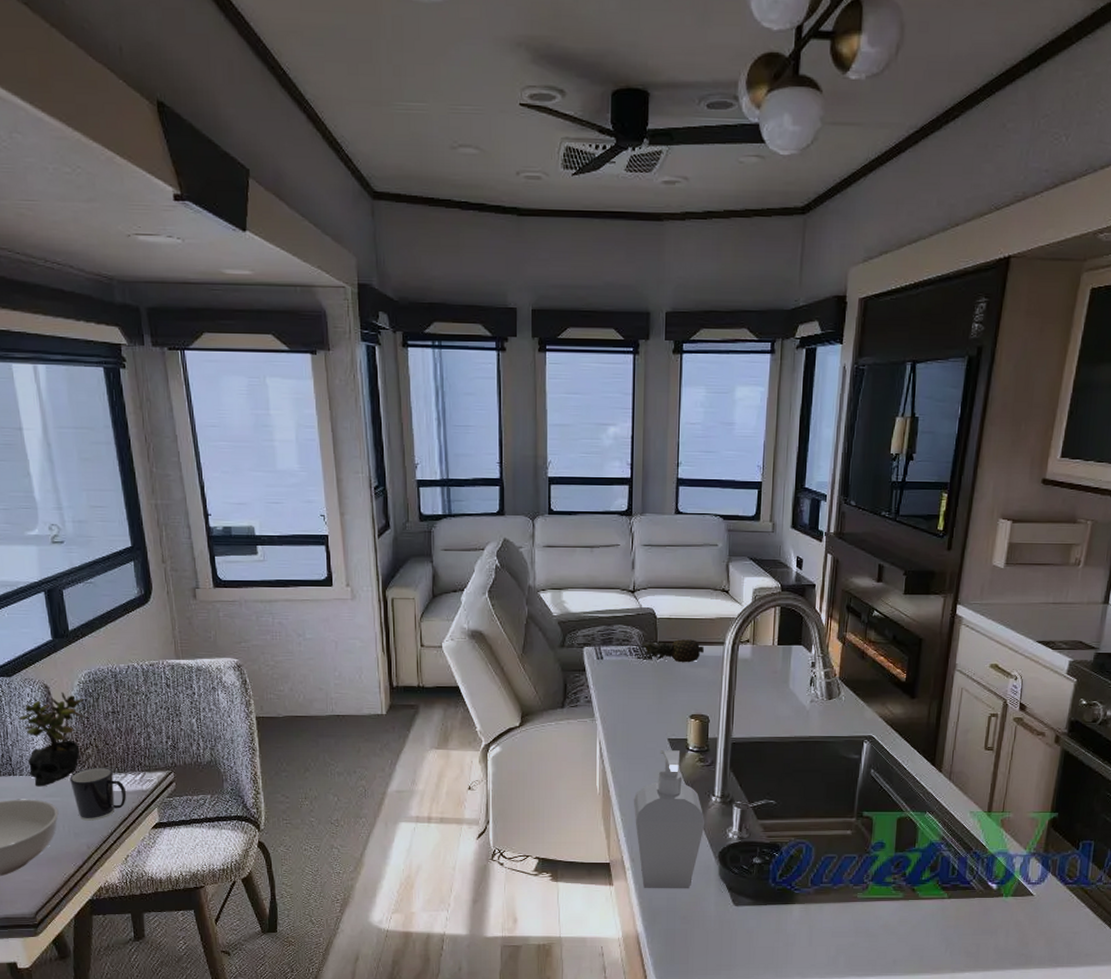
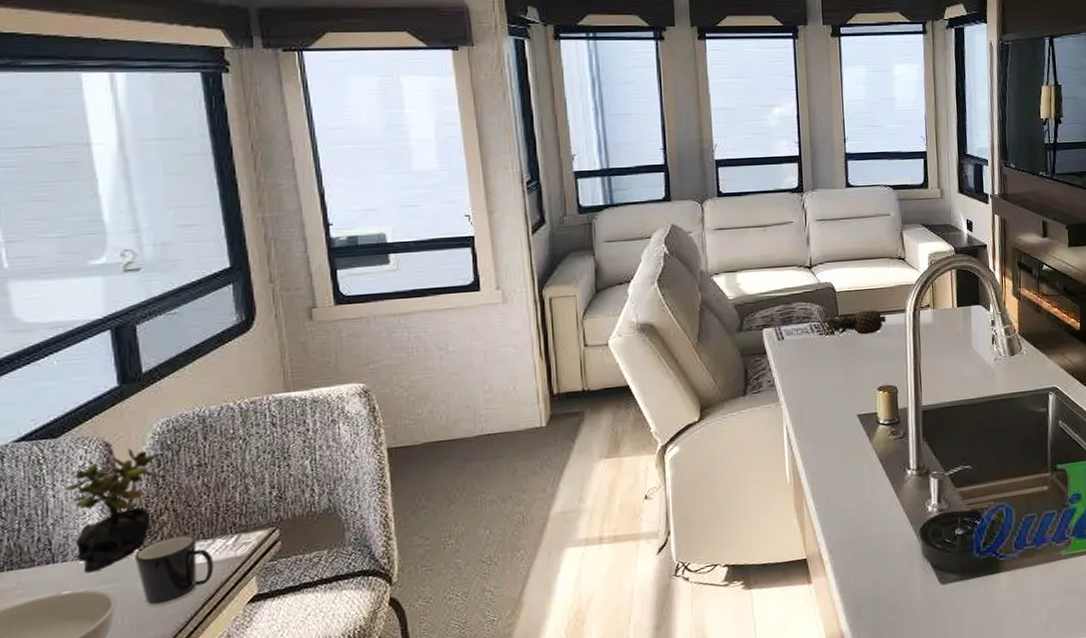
soap bottle: present [633,750,705,889] -> none [826,426,903,581]

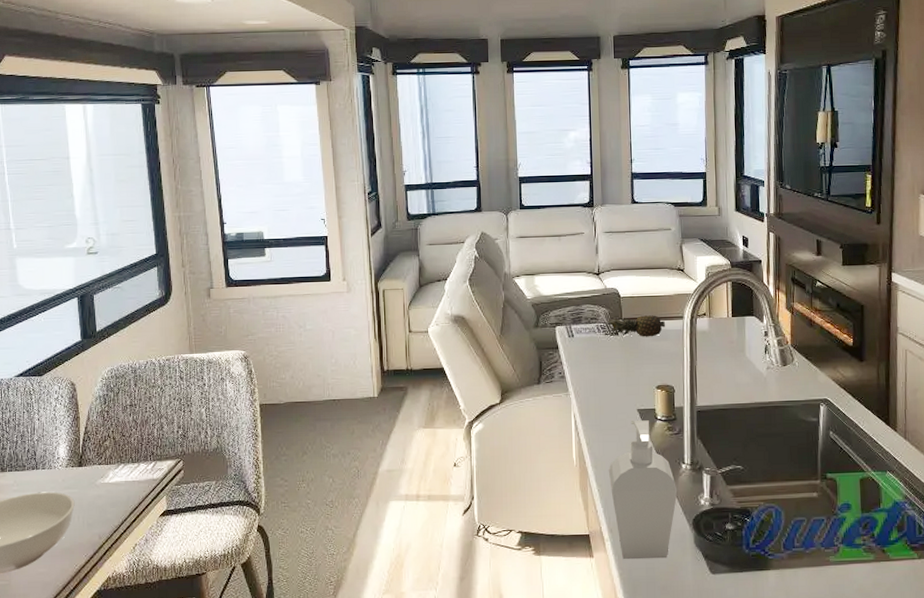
succulent plant: present [66,448,159,573] -> none [46,388,105,480]
mug: present [135,534,215,608] -> none [87,458,139,511]
soap bottle: none [826,426,903,581] -> present [608,420,678,559]

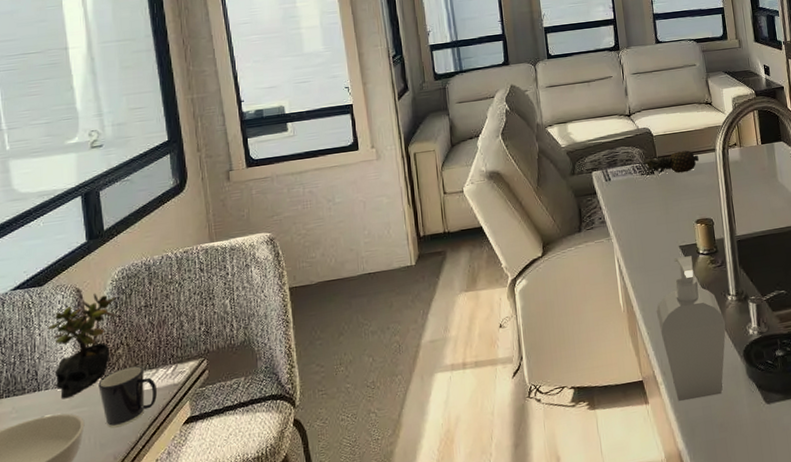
succulent plant: none [46,388,105,480] -> present [48,293,116,399]
mug: none [87,458,139,511] -> present [98,365,158,429]

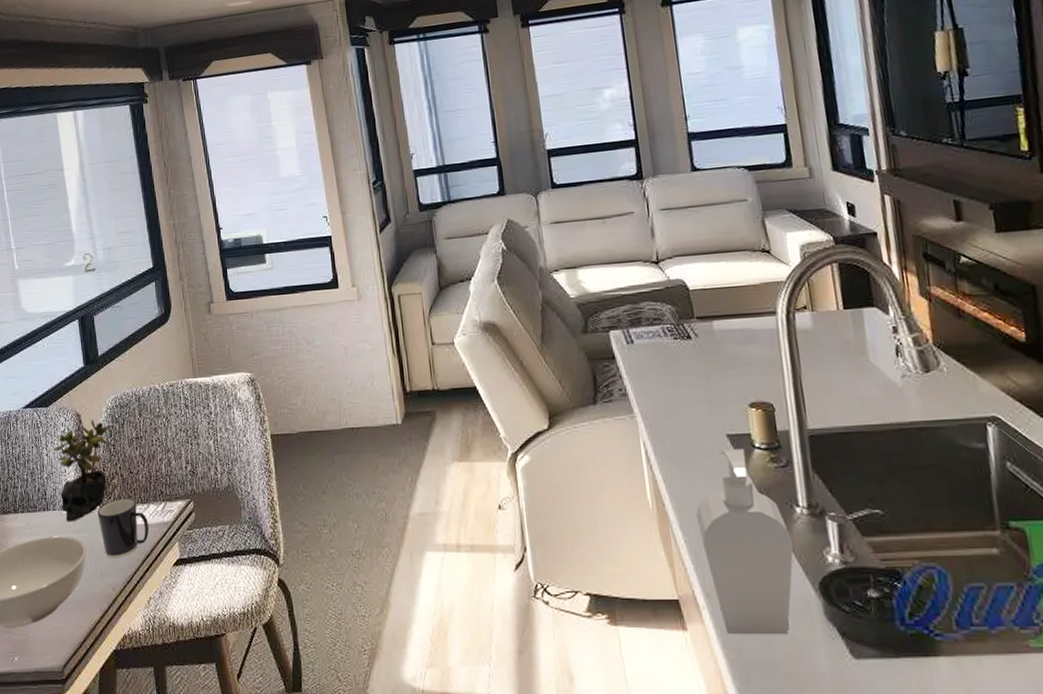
fruit: present [643,150,699,177] -> none [676,311,753,342]

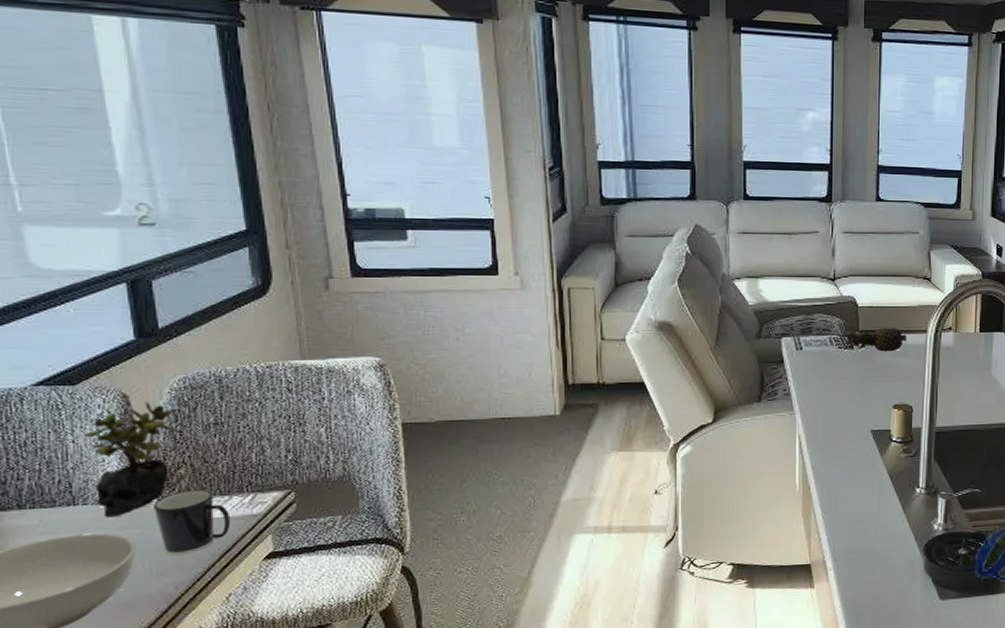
fruit: none [676,311,753,342] -> present [842,328,906,352]
soap bottle: present [695,449,794,635] -> none [835,442,910,588]

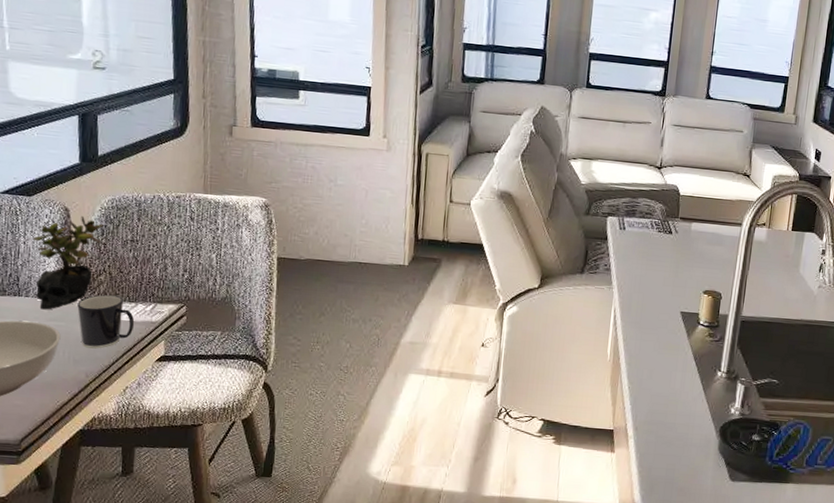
fruit: present [842,328,906,352] -> none [663,215,722,240]

